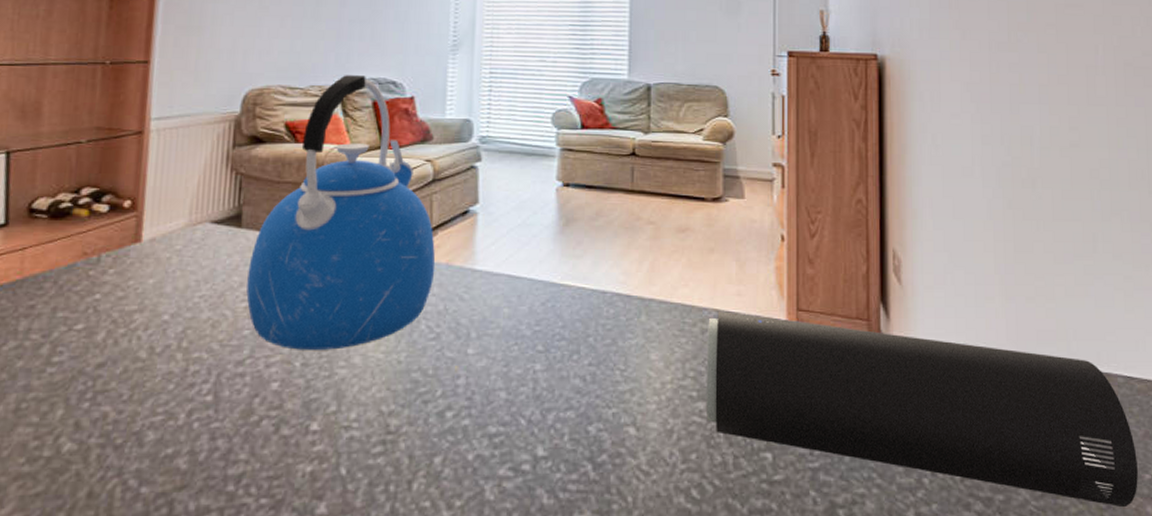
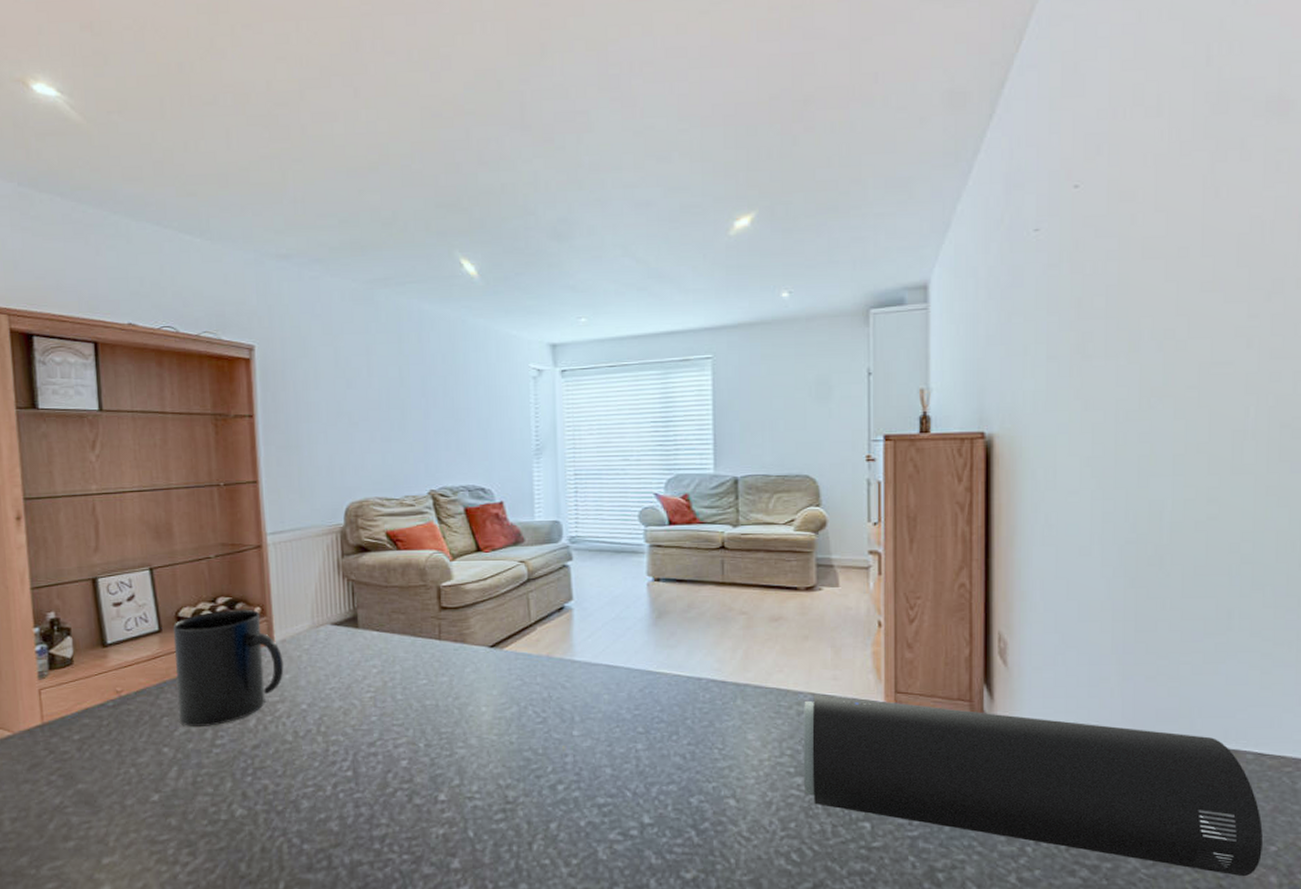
mug: none [12,202,149,340] -> present [173,609,284,726]
kettle: present [246,75,436,350] -> none [369,484,537,733]

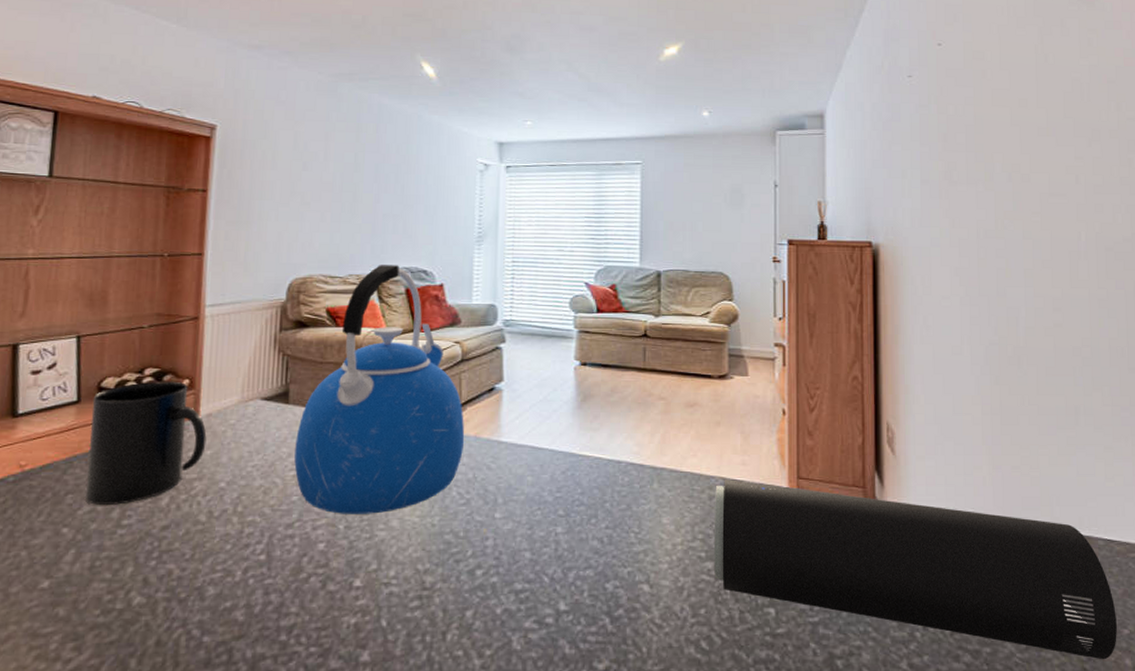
kettle: none [369,484,537,733] -> present [294,265,465,514]

